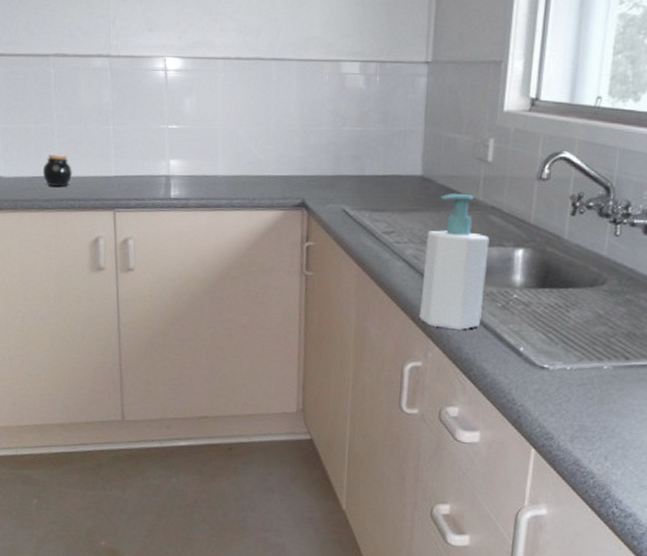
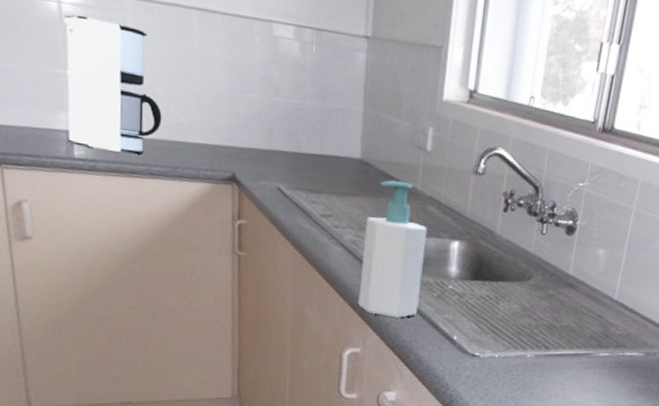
coffee maker: none [166,78,243,190] -> present [63,15,162,155]

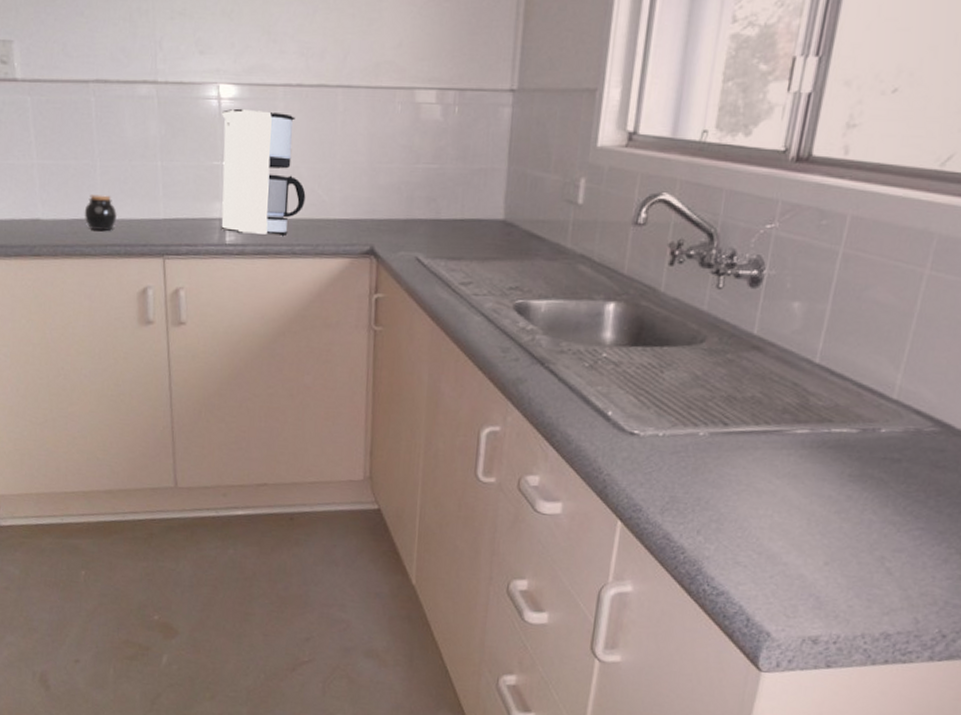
soap bottle: present [358,180,427,317] -> none [499,240,578,391]

